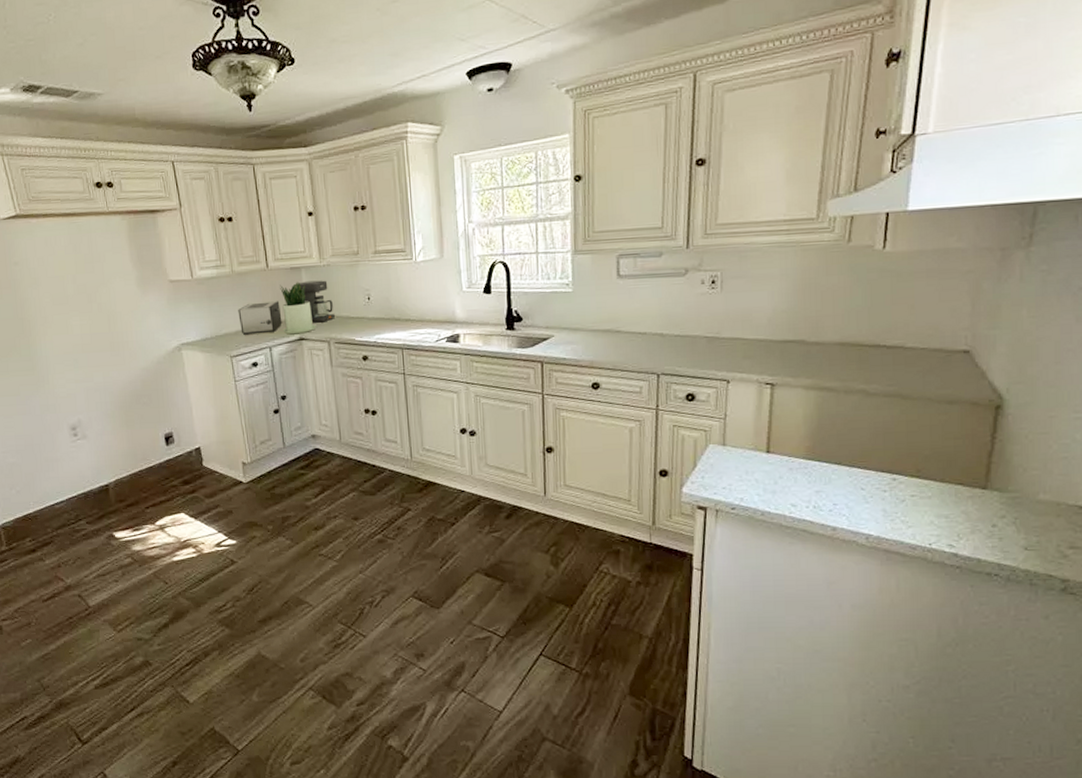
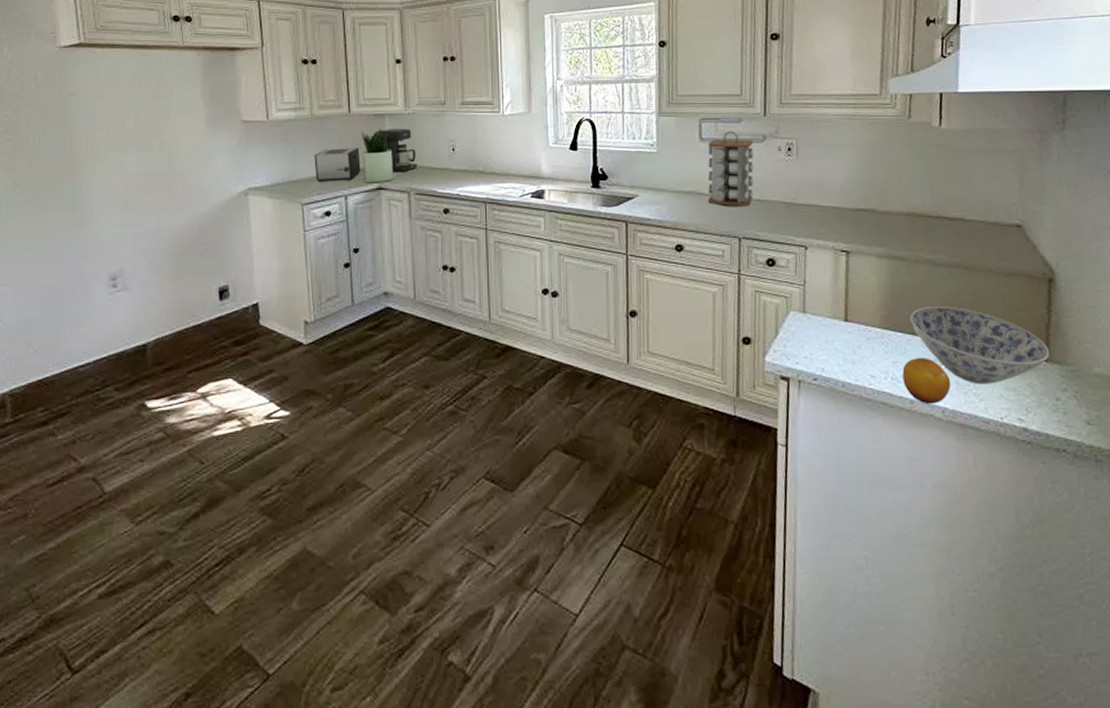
spice rack: none [625,266,675,344] -> present [707,131,754,207]
fruit: none [825,487,878,531] -> present [902,358,951,404]
bowl: none [837,436,990,512] -> present [910,306,1050,385]

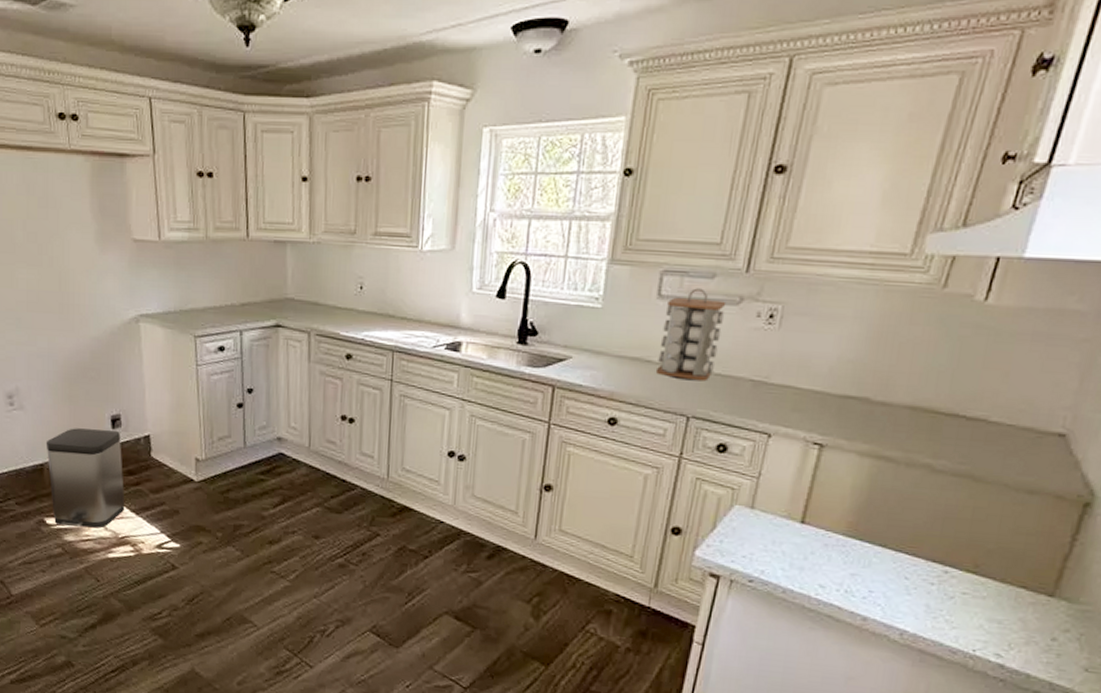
pedal bin: none [149,302,233,408] -> present [46,428,125,528]
toaster: present [314,148,361,182] -> none [208,276,258,315]
planter: present [361,129,397,183] -> none [258,258,297,320]
coffee maker: present [374,128,418,172] -> none [274,258,321,310]
fruit: present [902,358,951,404] -> none [858,573,920,625]
bowl: present [910,306,1050,385] -> none [884,518,1061,613]

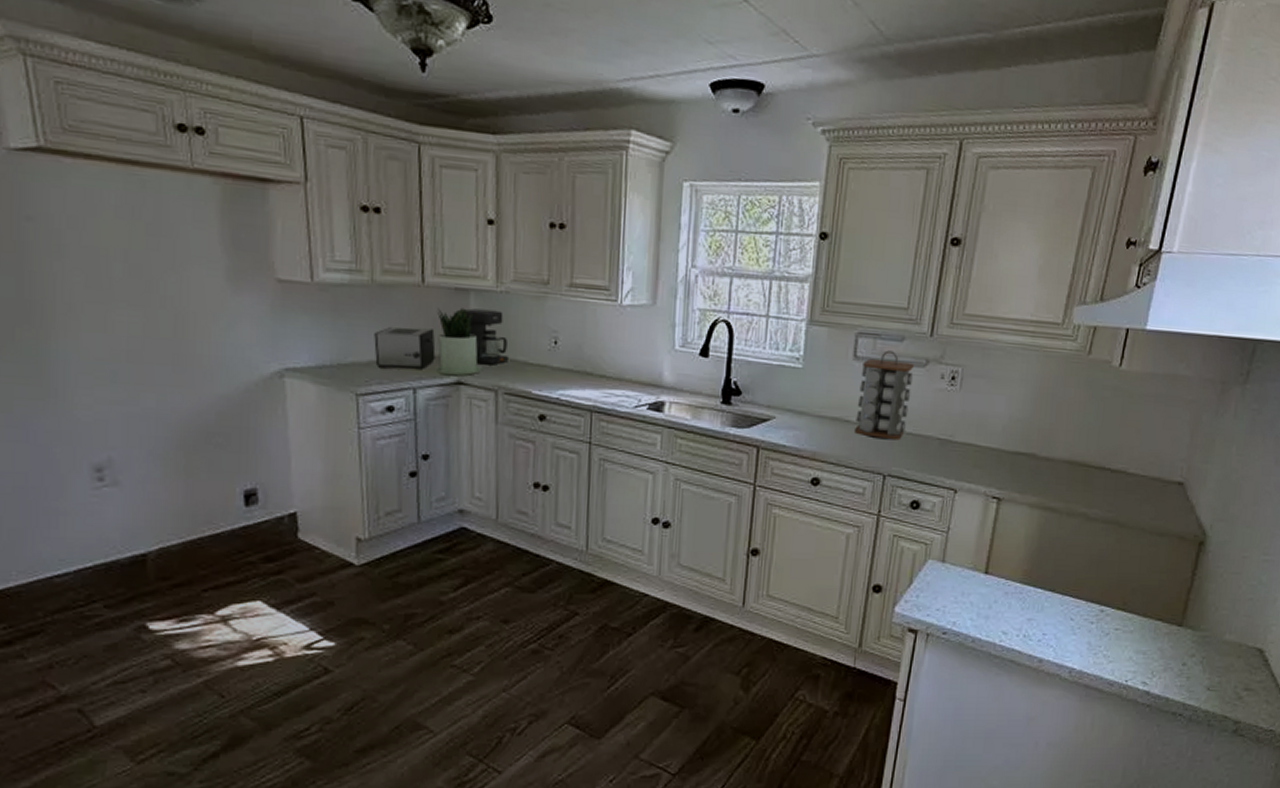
pedal bin: present [46,428,125,528] -> none [150,507,262,632]
toaster: none [208,276,258,315] -> present [374,326,436,370]
planter: none [258,258,297,320] -> present [435,307,482,377]
coffee maker: none [274,258,321,310] -> present [455,308,510,365]

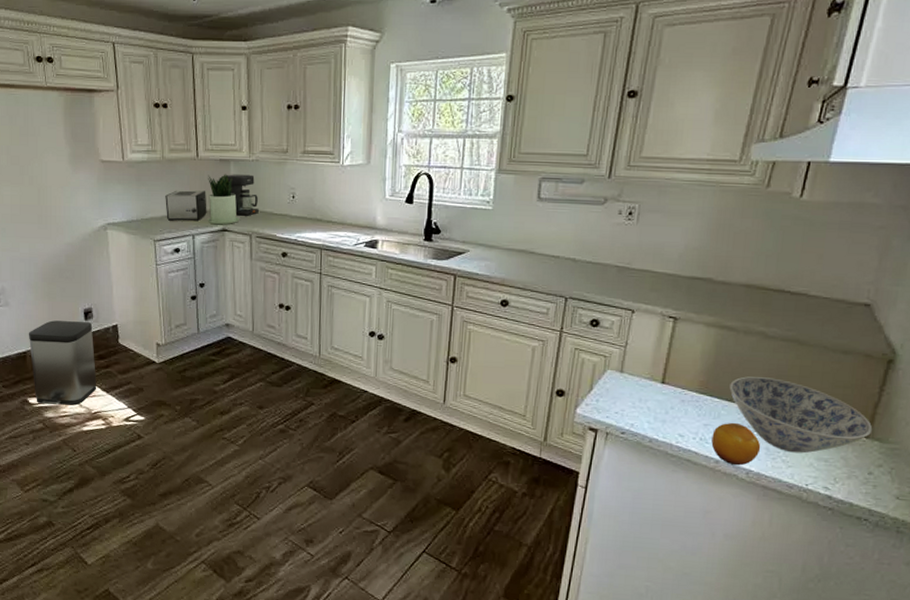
pedal bin: none [150,507,262,632] -> present [28,320,97,406]
spice rack: present [853,350,915,441] -> none [538,192,594,268]
fruit: none [1035,616,1083,664] -> present [711,423,761,466]
bowl: none [1052,563,1186,646] -> present [729,376,873,454]

